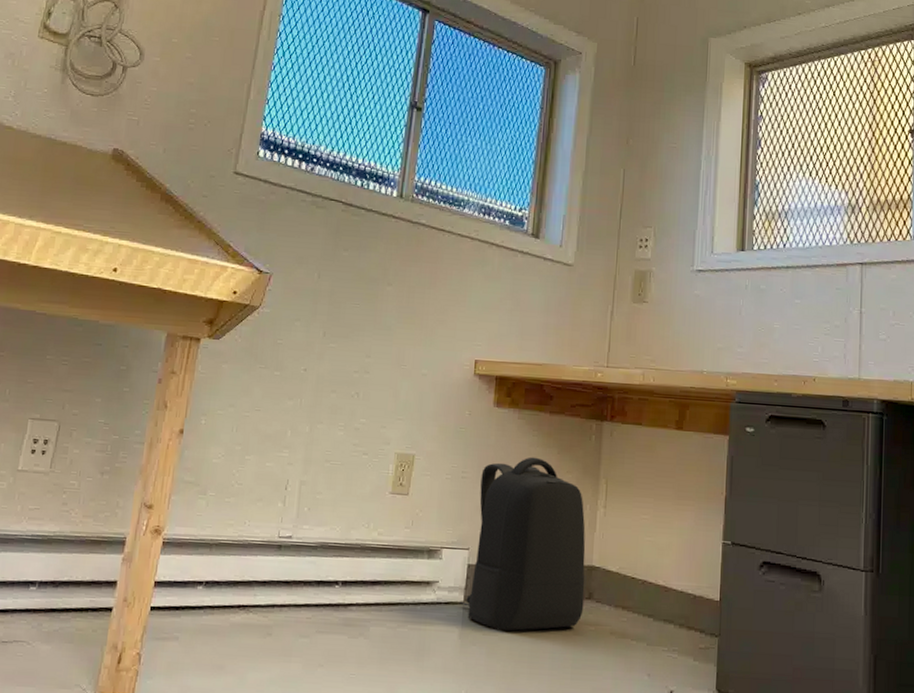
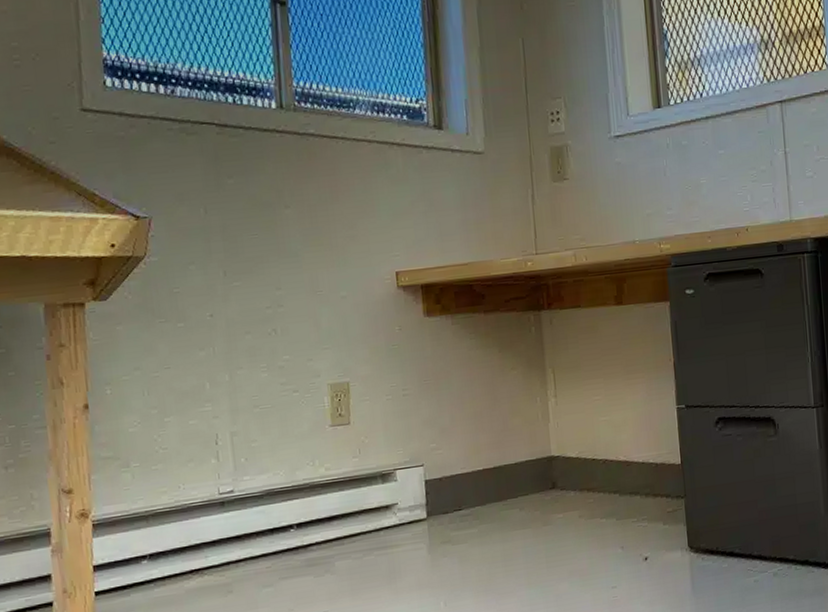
backpack: present [459,456,586,632] -> none [422,360,549,538]

